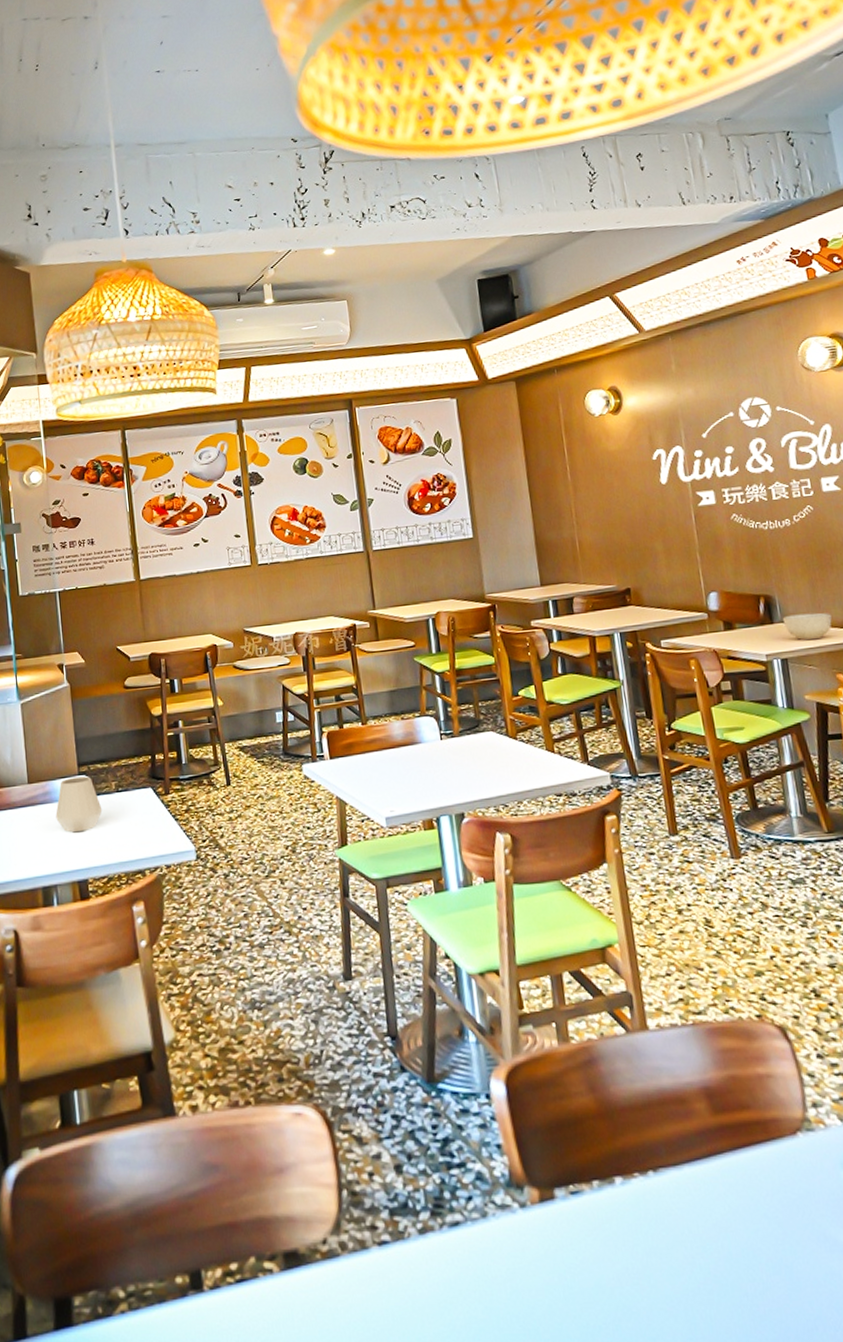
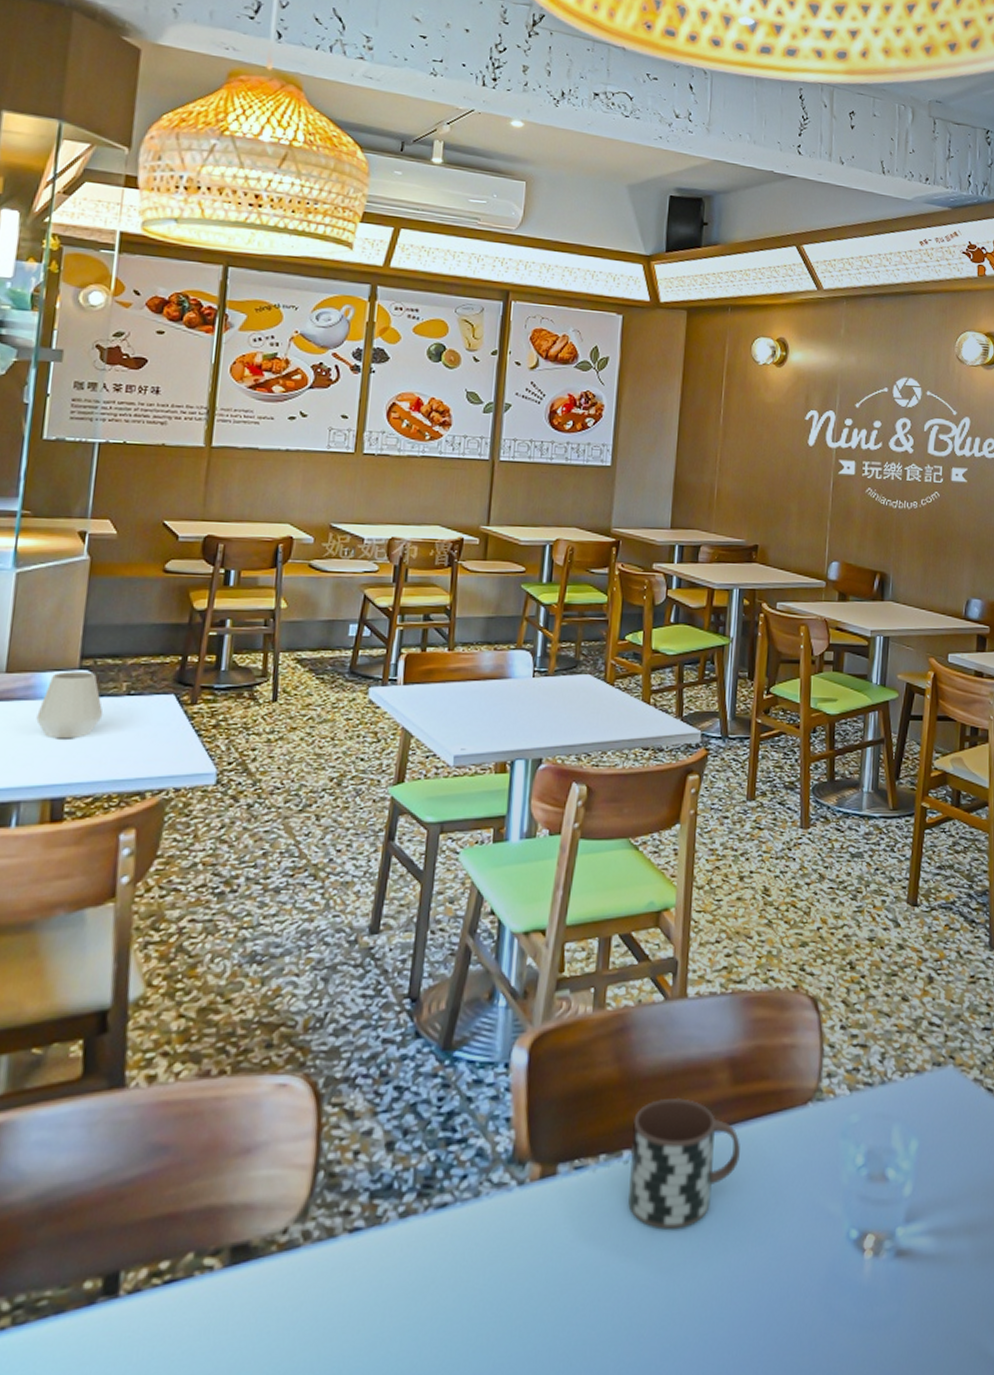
cup: none [619,1126,735,1255] -> present [628,1097,740,1230]
bowl: present [782,612,832,641] -> none [892,595,935,622]

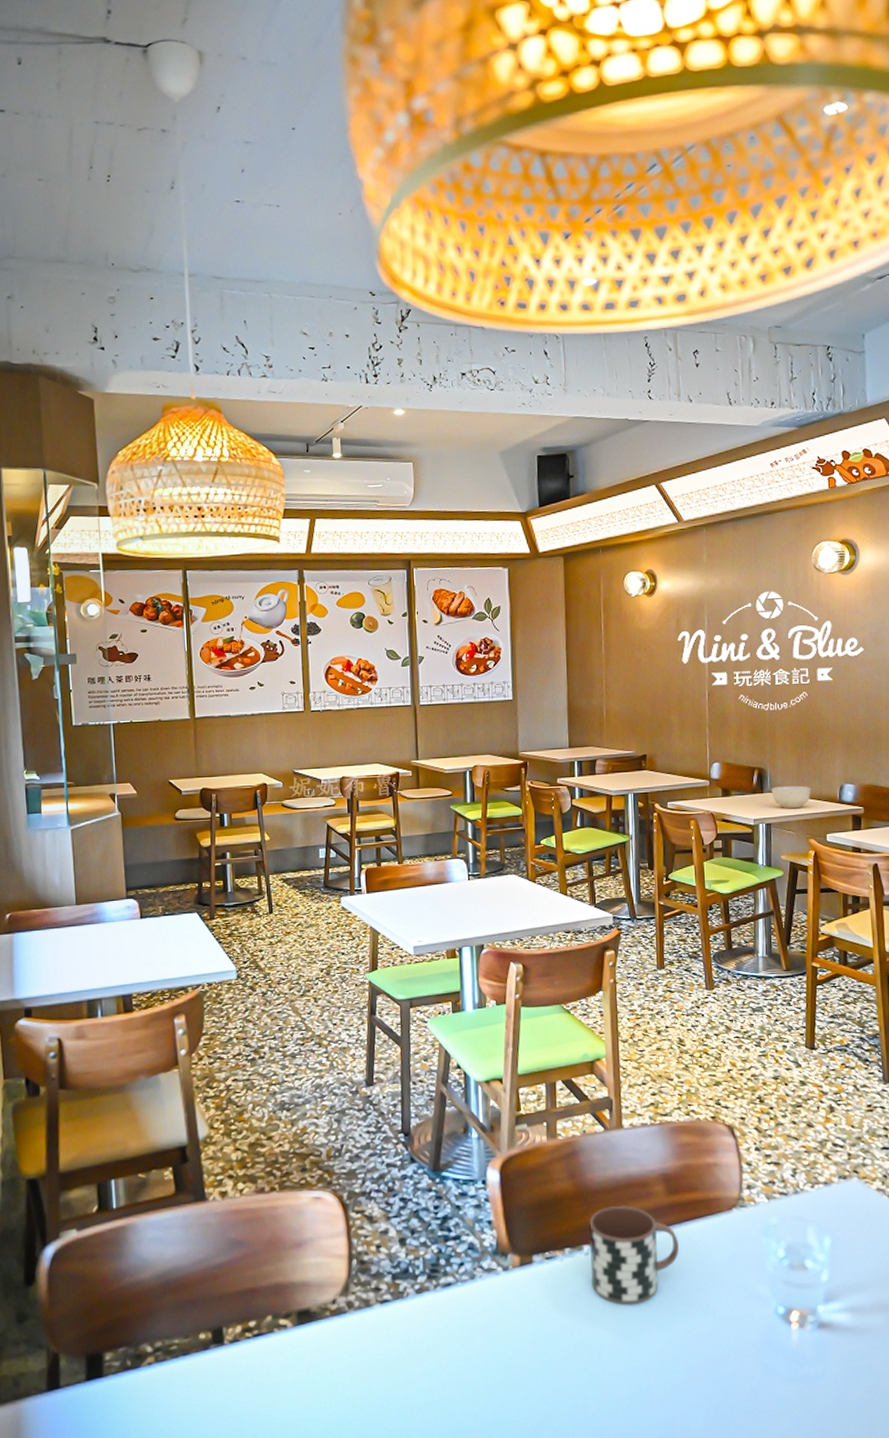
cup: present [36,671,104,739] -> none [102,900,149,952]
bowl: none [892,595,935,622] -> present [771,785,811,809]

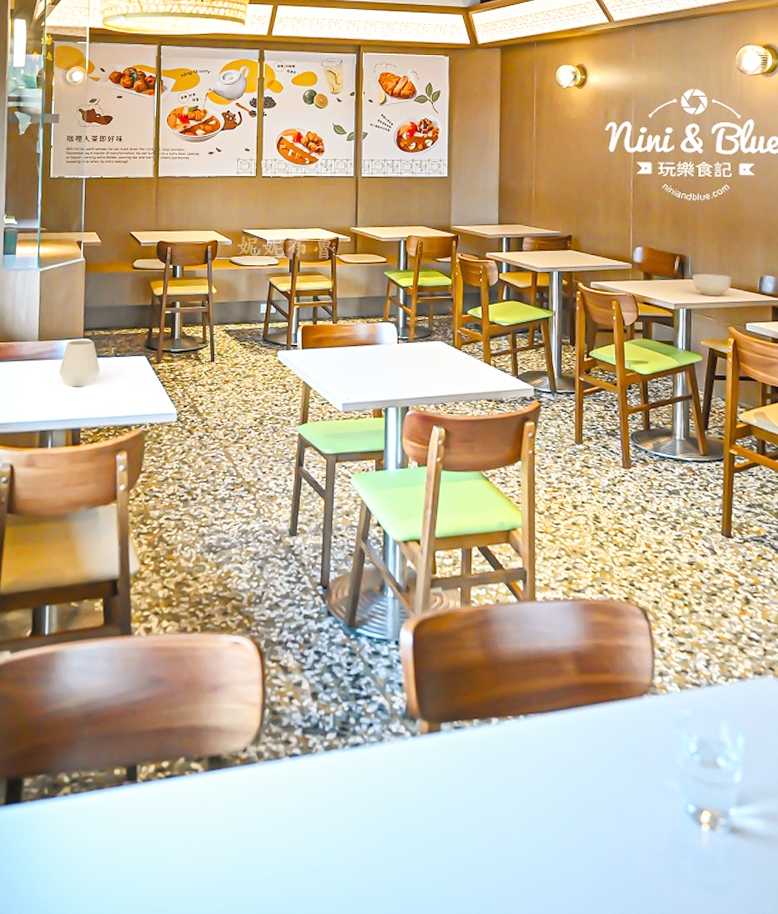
cup: none [102,900,149,952] -> present [59,340,101,387]
cup: present [588,1205,679,1305] -> none [498,680,588,785]

